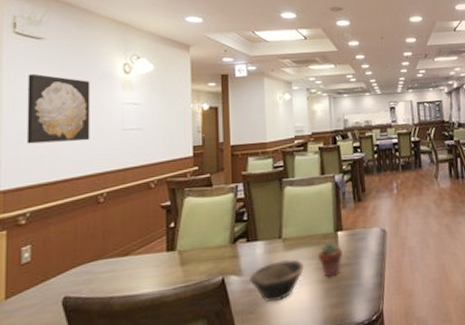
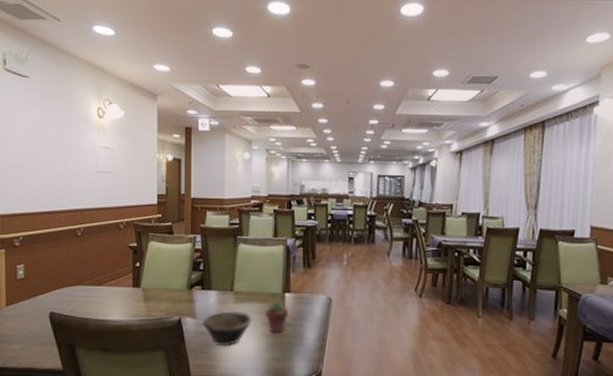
wall art: present [26,73,90,144] -> none [17,110,69,179]

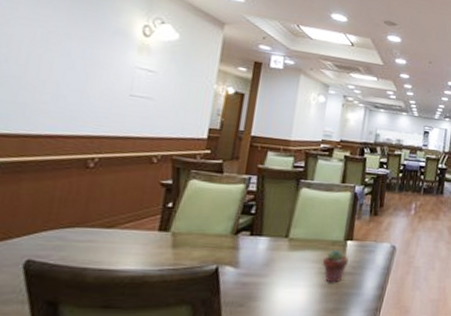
bowl: present [203,311,253,347] -> none [246,259,307,299]

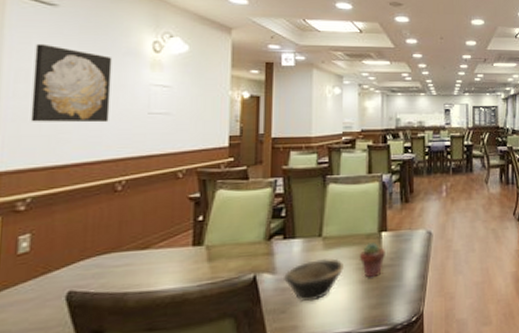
wall art: none [8,10,100,99] -> present [30,43,113,123]
bowl: none [246,259,307,299] -> present [284,258,345,302]

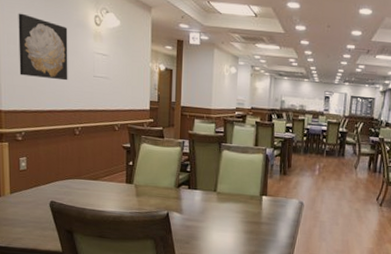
bowl: present [284,258,345,302] -> none [188,209,233,240]
potted succulent: present [360,242,385,278] -> none [244,203,264,231]

